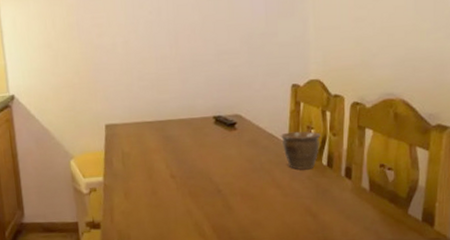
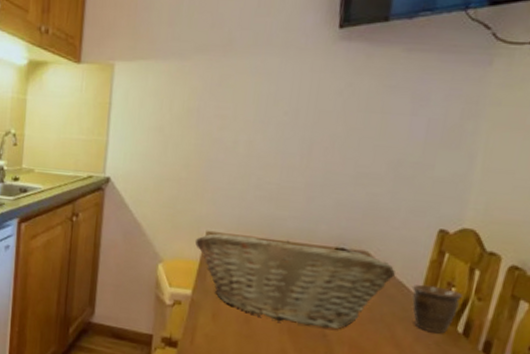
fruit basket: none [97,116,265,187] -> present [194,233,396,329]

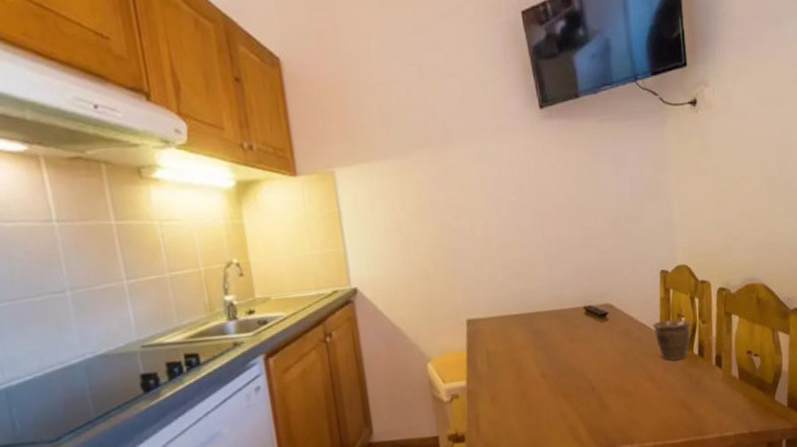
fruit basket: present [194,233,396,329] -> none [457,306,636,388]

